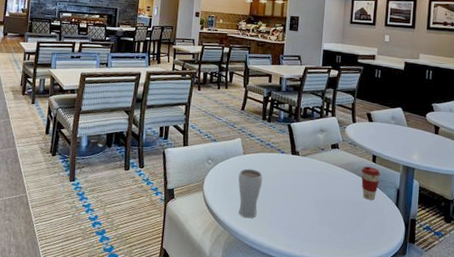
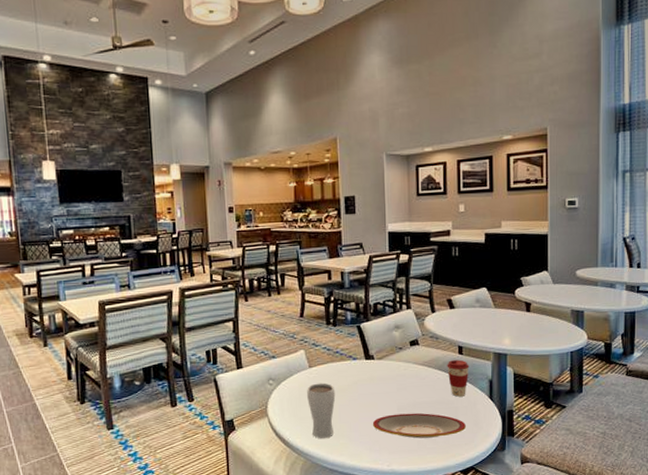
plate: none [291,206,373,233] -> present [372,413,466,439]

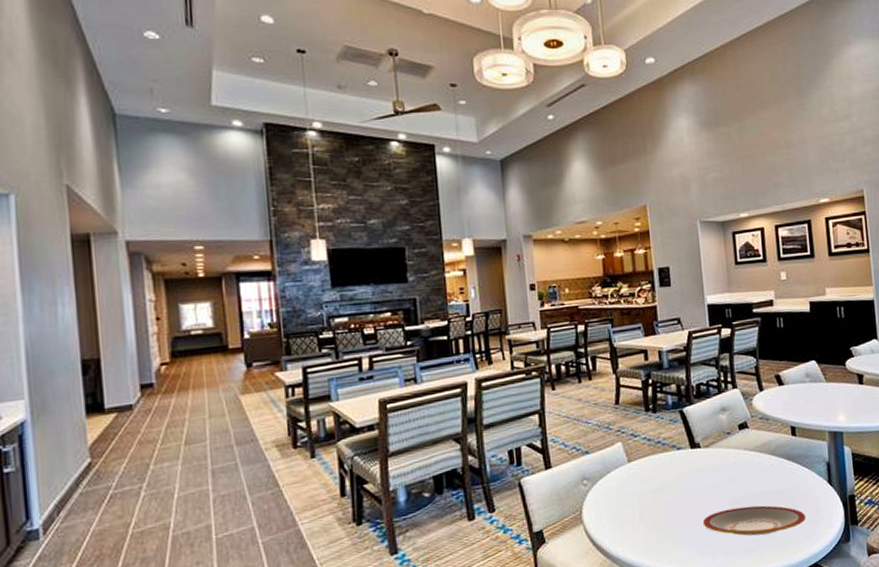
drinking glass: present [307,383,336,439] -> none [627,478,660,546]
coffee cup: present [447,360,470,397] -> none [780,442,805,484]

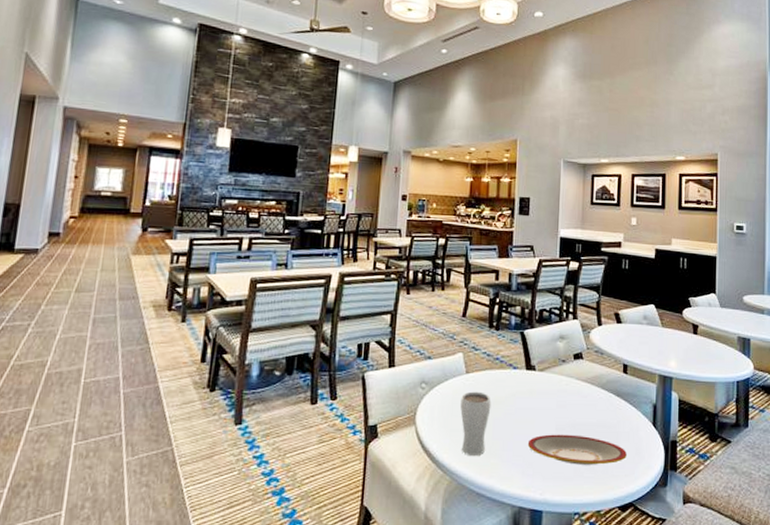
drinking glass: none [627,478,660,546] -> present [460,391,492,457]

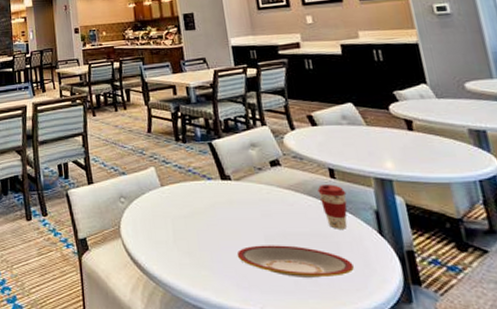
drinking glass: present [460,391,492,457] -> none [160,203,194,268]
coffee cup: none [610,379,634,421] -> present [317,184,348,229]

